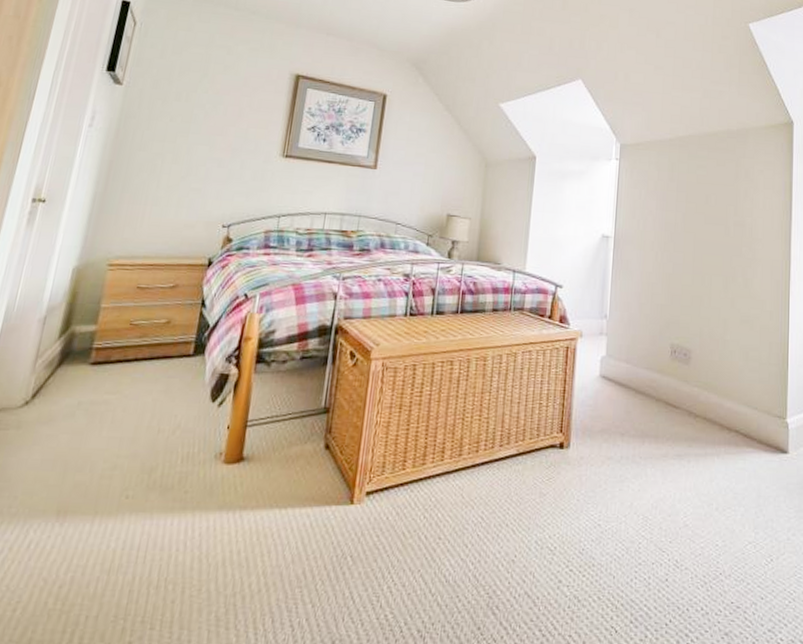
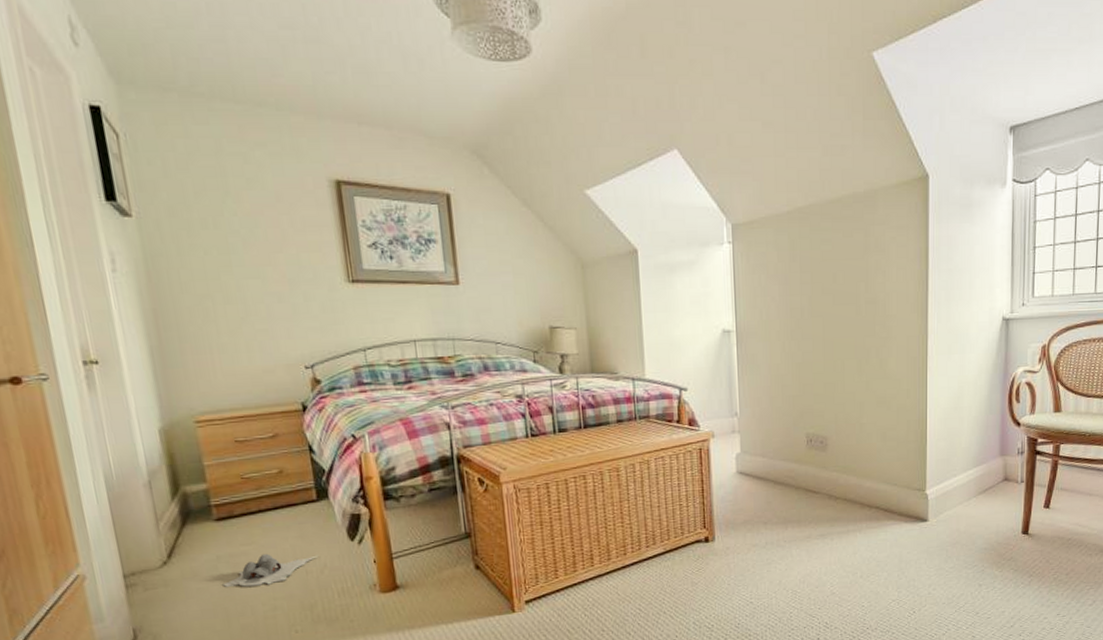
slippers: none [73,405,176,440] -> present [222,553,319,587]

